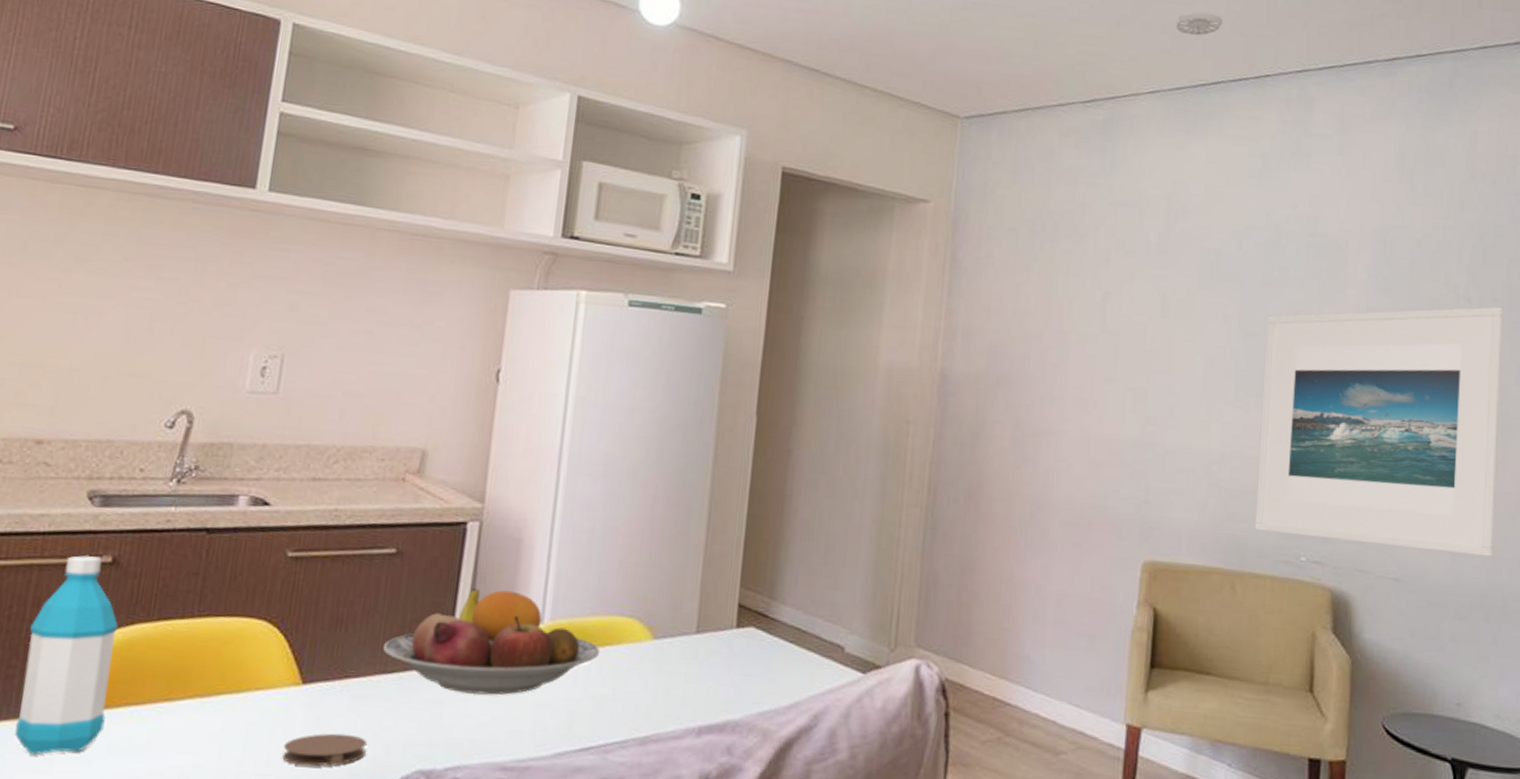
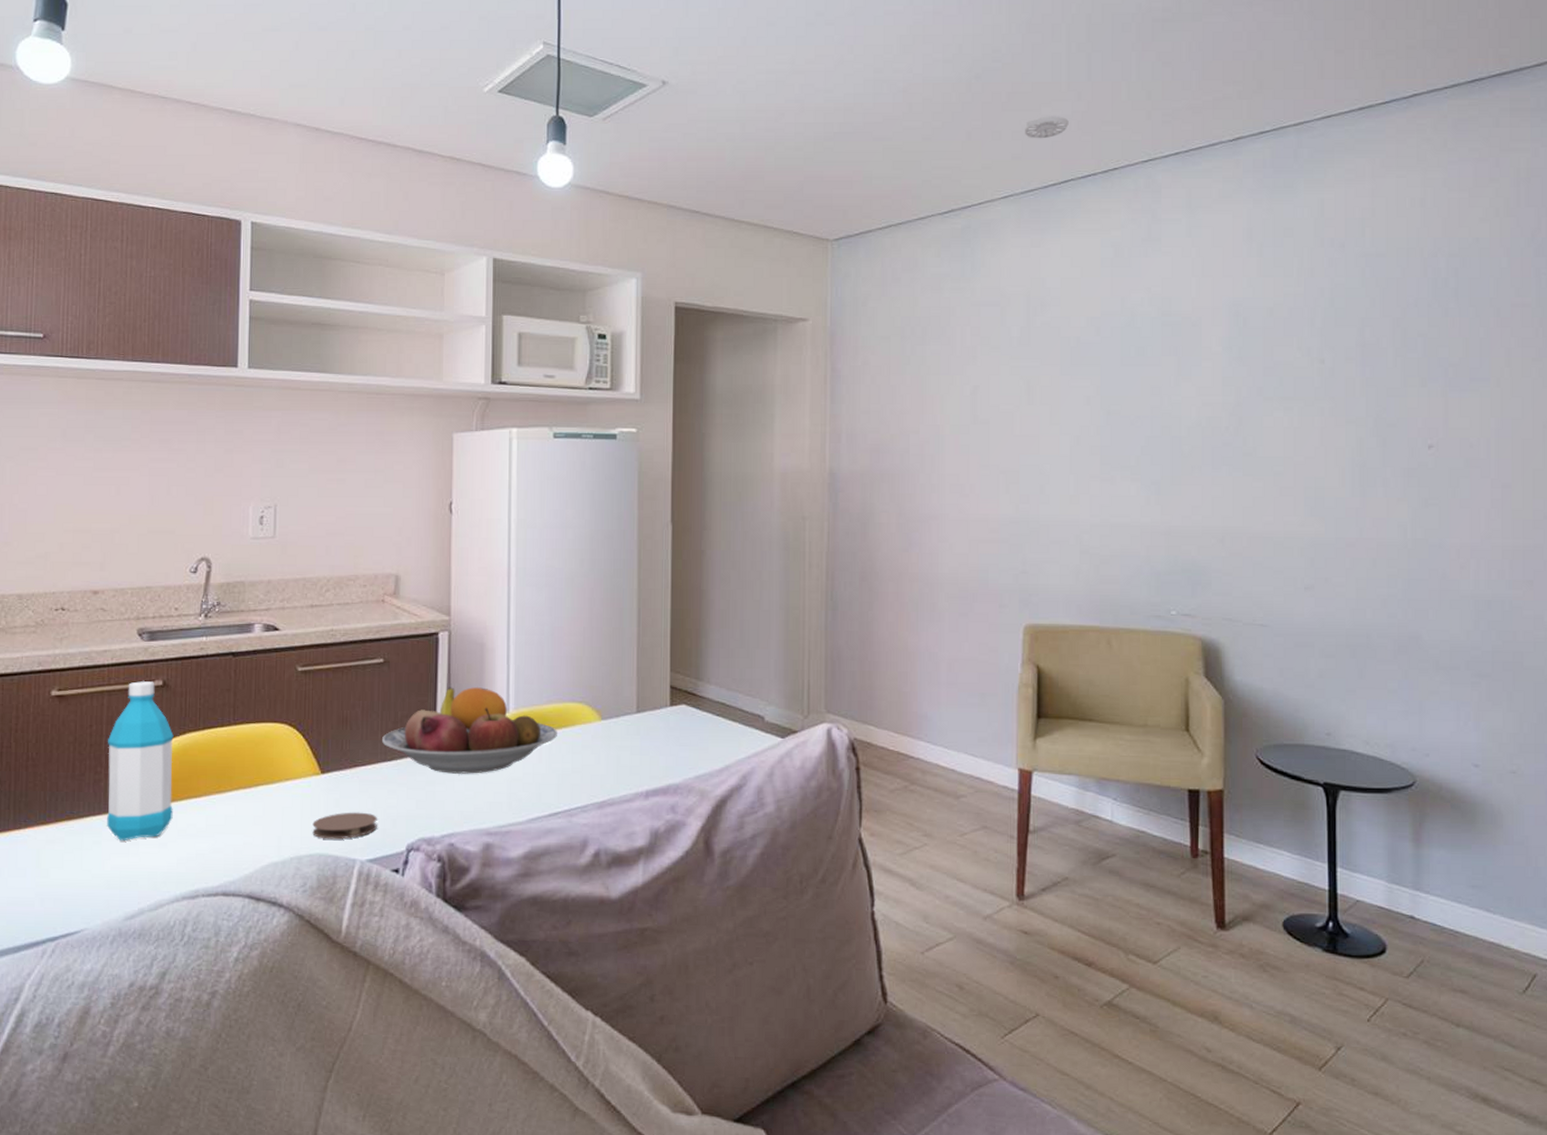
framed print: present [1255,306,1504,557] -> none [1126,365,1358,598]

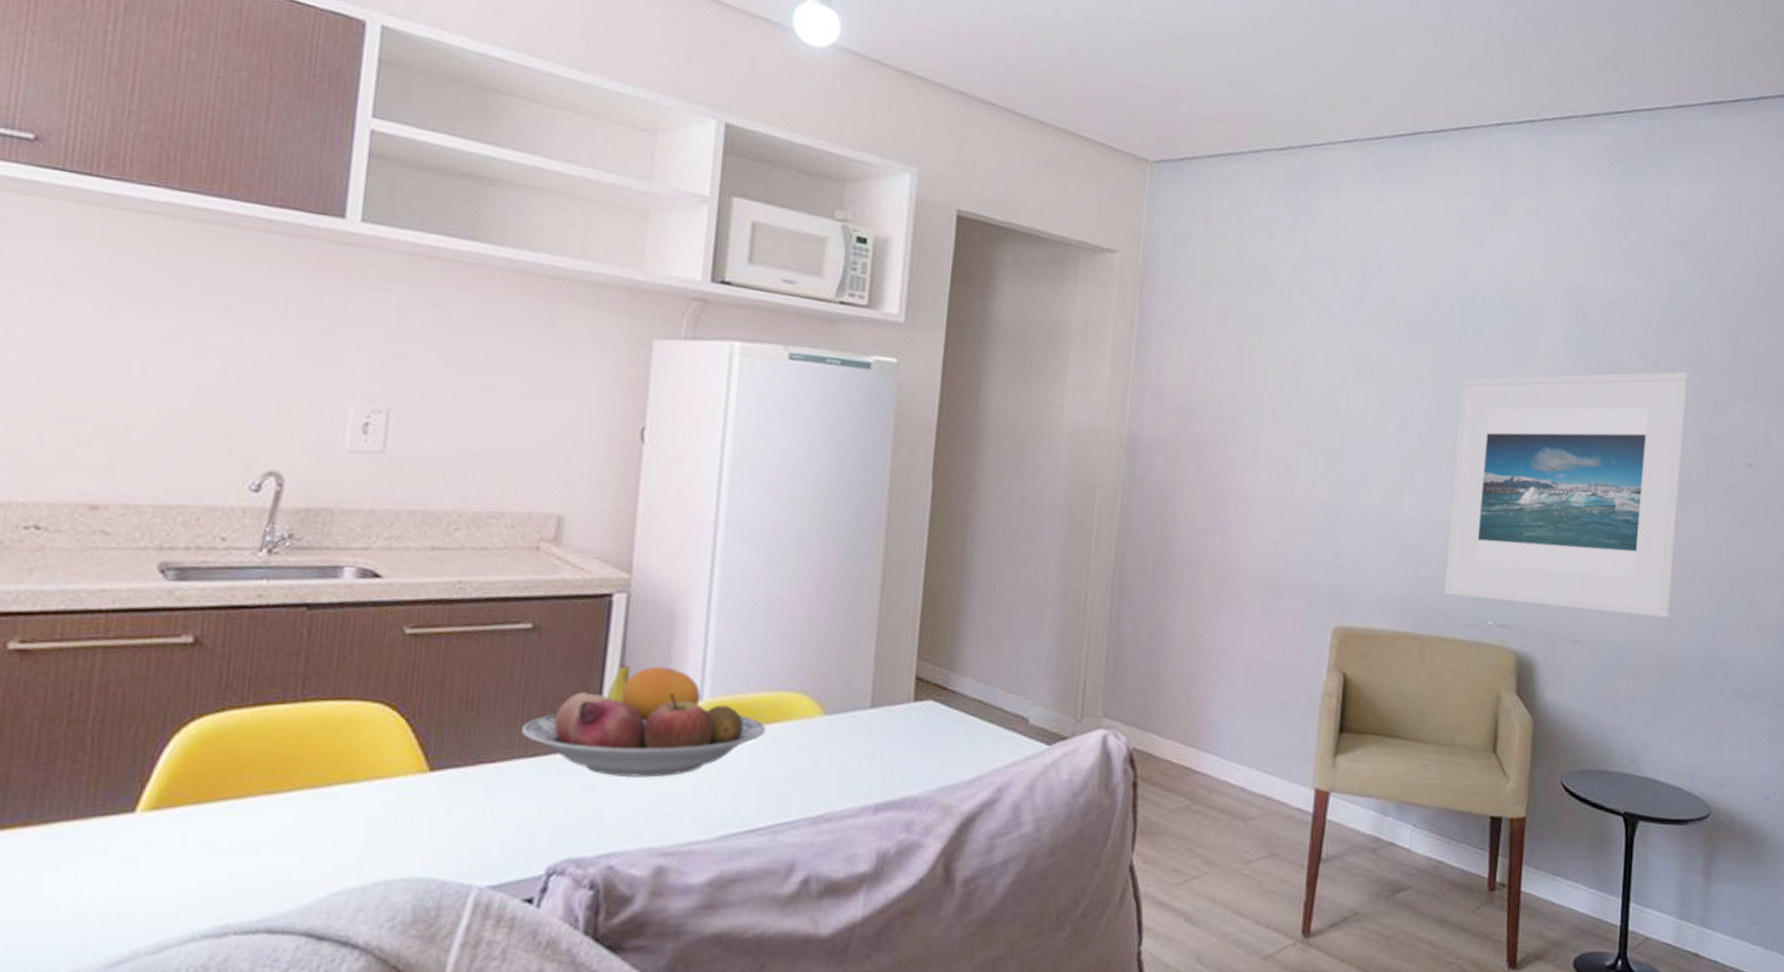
water bottle: present [107,680,174,840] -> none [87,634,206,856]
coaster: present [312,812,377,840] -> none [410,823,507,859]
smoke detector: present [1025,116,1069,139] -> none [1376,57,1423,82]
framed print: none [1126,365,1358,598] -> present [1444,371,1689,618]

